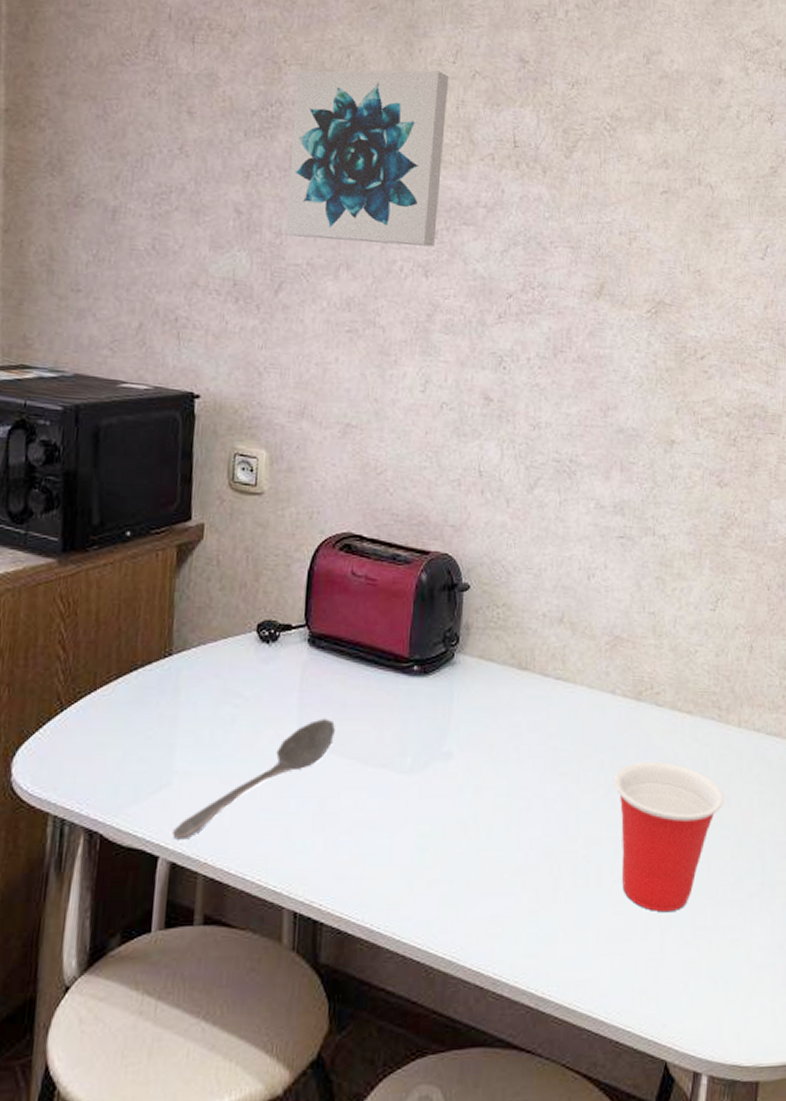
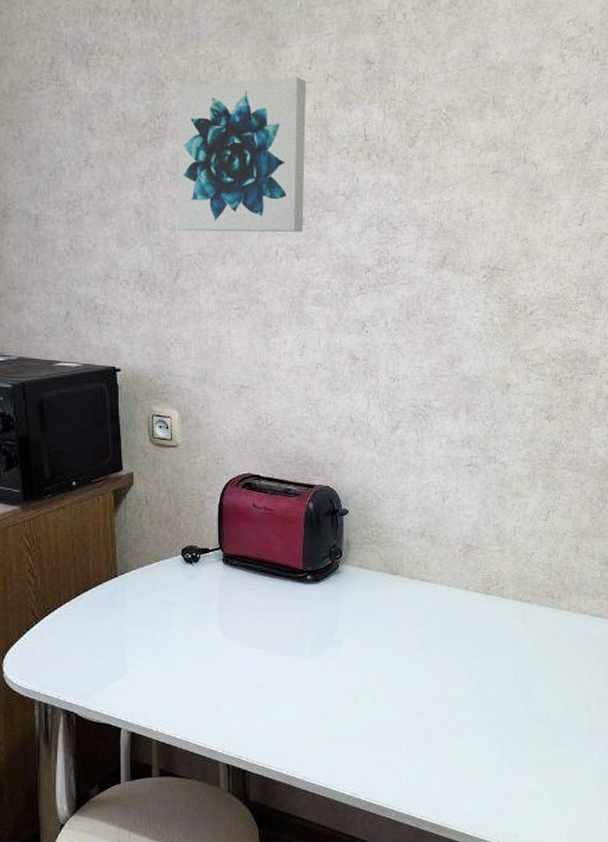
stirrer: present [172,718,335,840] -> none [130,619,249,715]
cup: present [613,762,724,913] -> none [469,641,558,754]

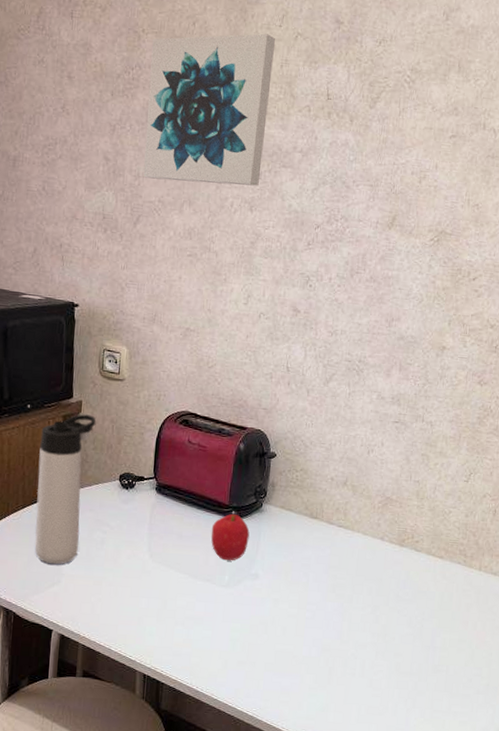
thermos bottle: none [90,487,151,655] -> present [34,414,96,565]
fruit: none [287,579,328,630] -> present [211,514,250,561]

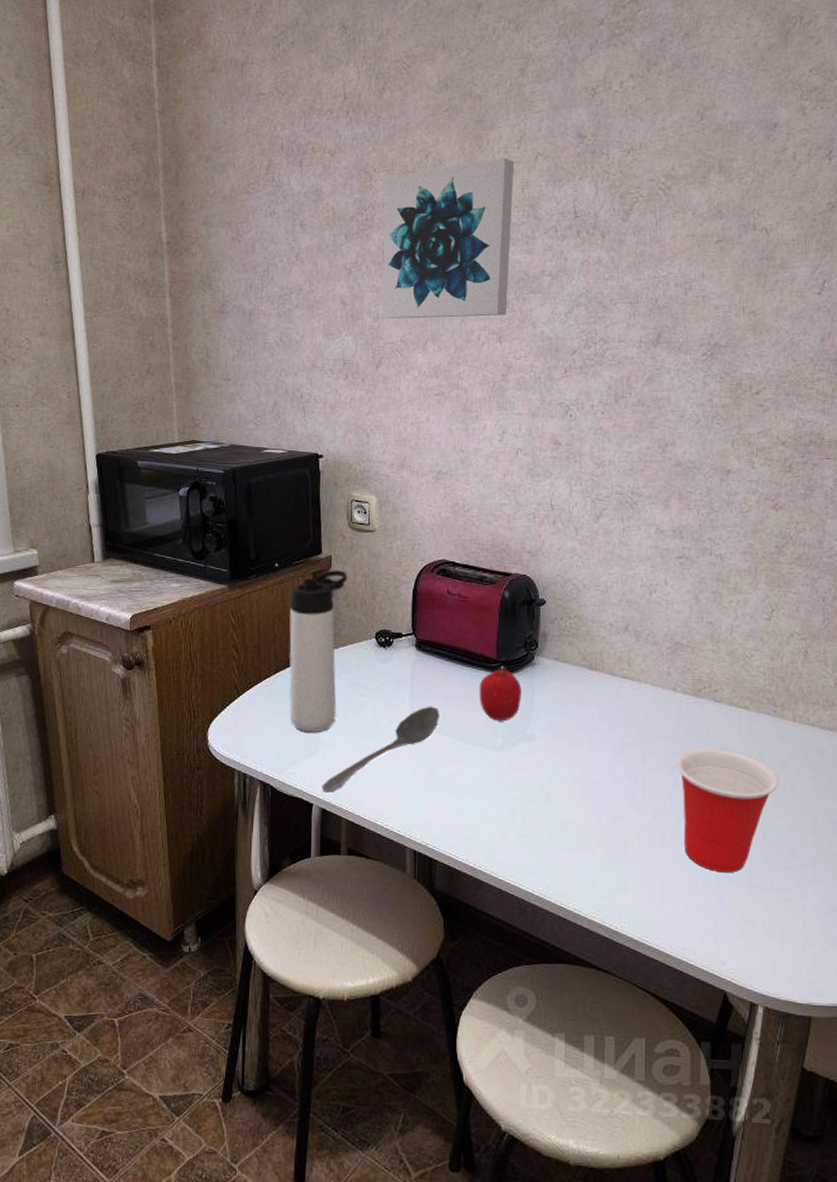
stirrer: none [61,544,174,620] -> present [322,706,439,793]
cup: none [378,591,463,698] -> present [675,748,779,873]

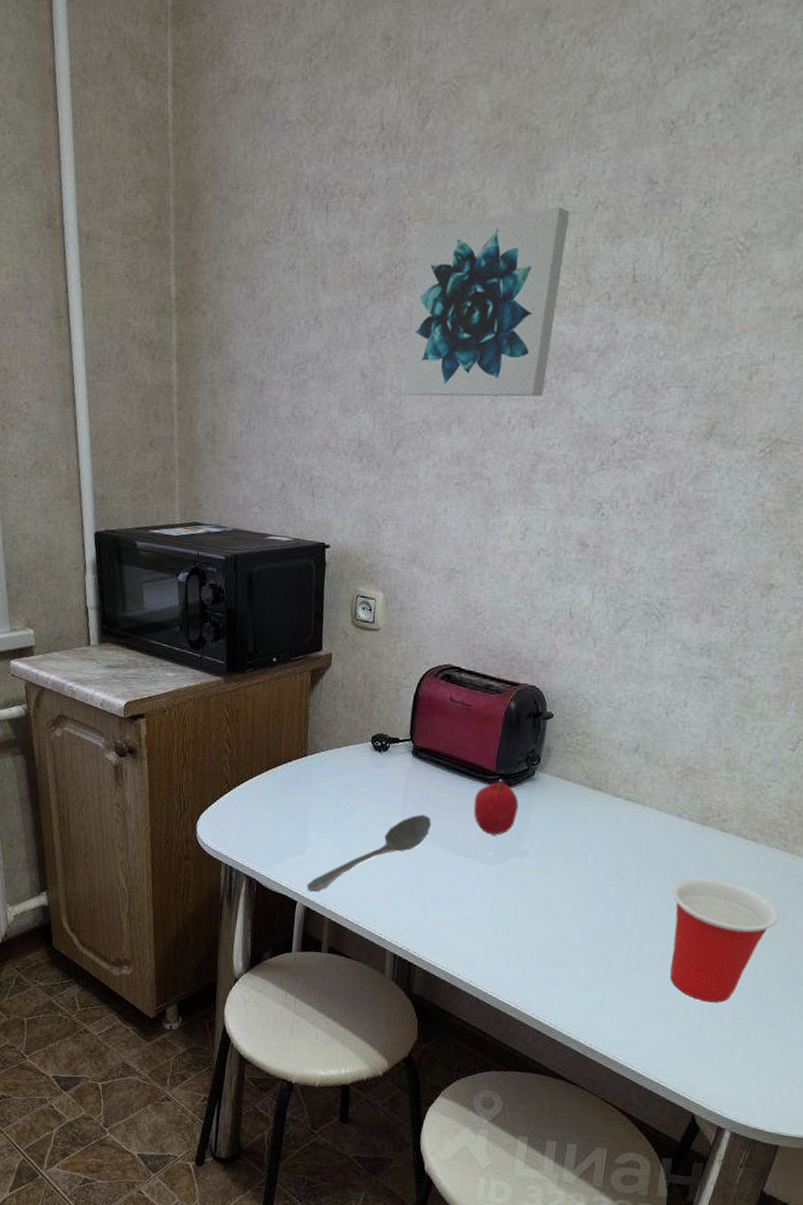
thermos bottle: present [289,570,348,733] -> none [279,668,348,832]

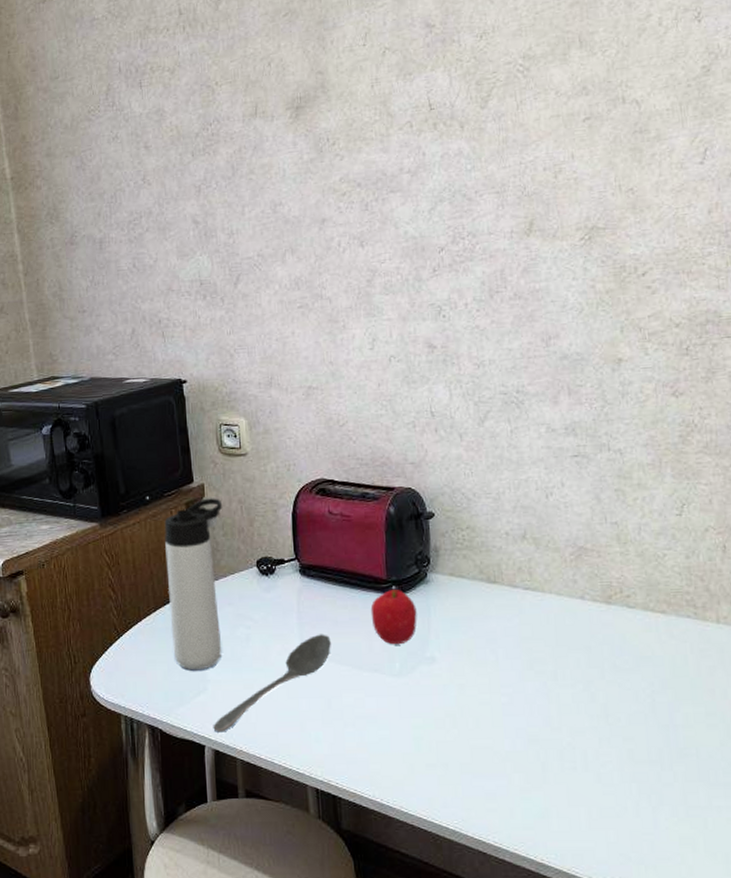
thermos bottle: none [279,668,348,832] -> present [164,498,223,671]
wall art: present [405,206,571,397] -> none [228,56,367,234]
cup: present [670,877,780,1002] -> none [590,659,708,793]

